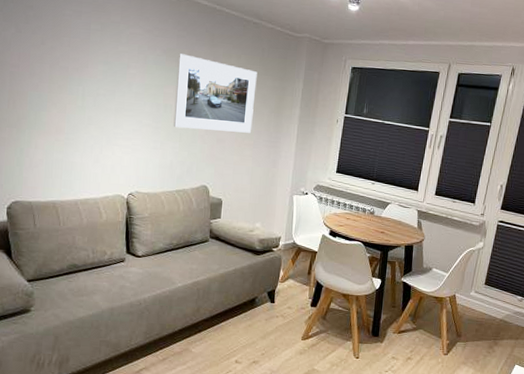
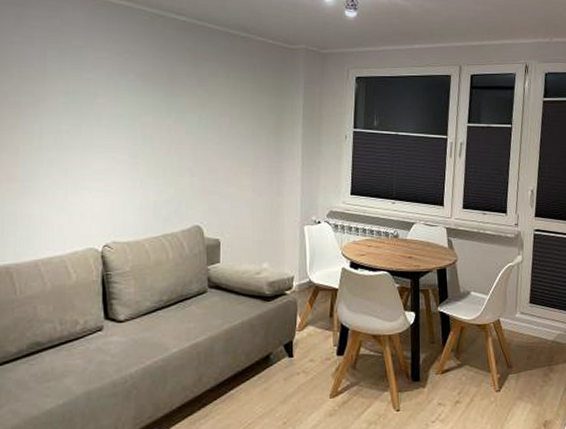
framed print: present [173,53,257,133] -> none [154,76,250,162]

